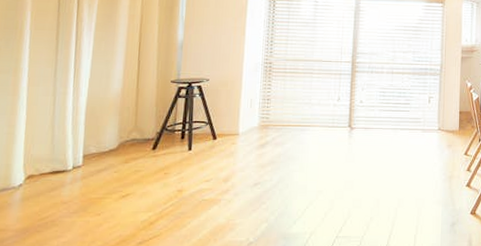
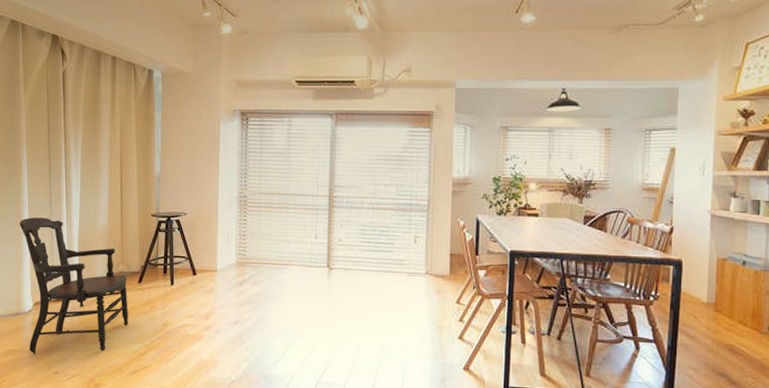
armchair: none [15,86,140,233] -> present [20,217,129,354]

